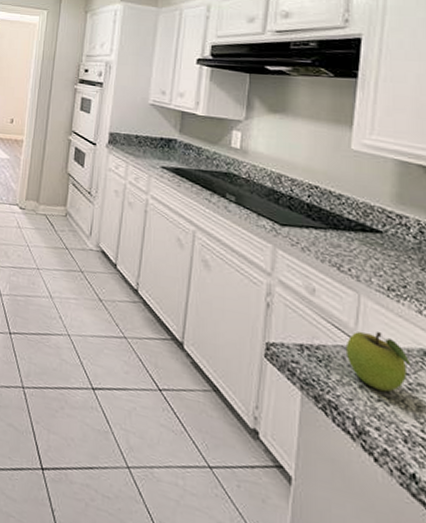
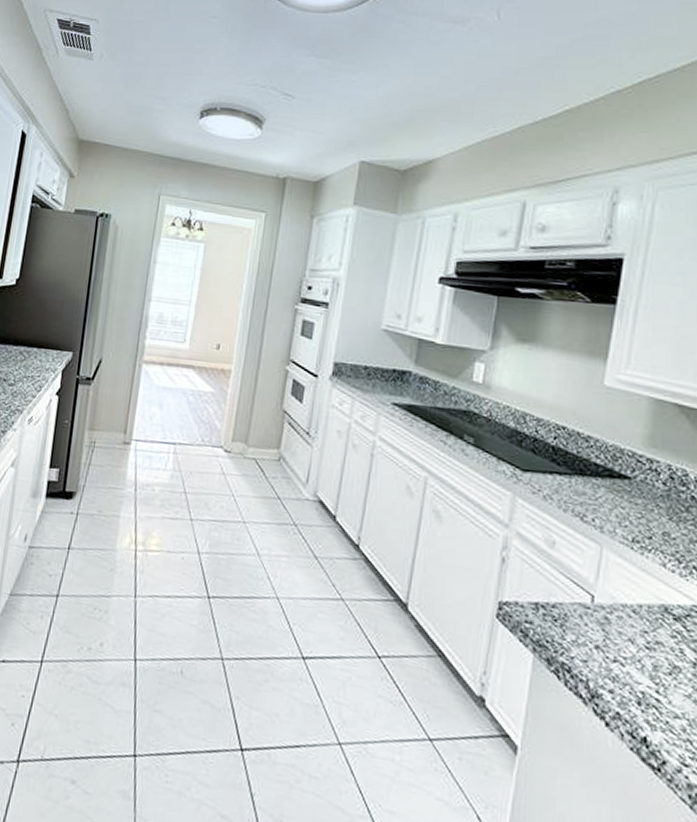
fruit: present [345,331,410,393] -> none [583,587,649,653]

